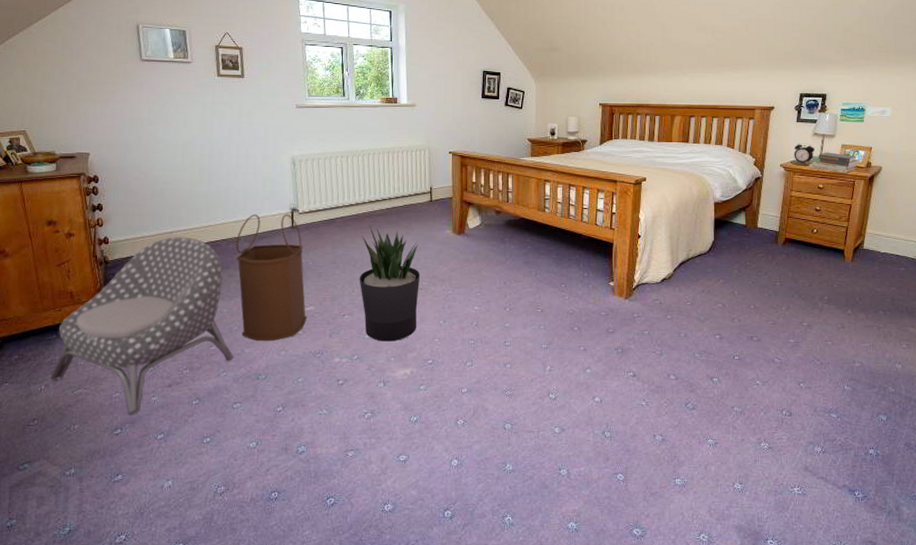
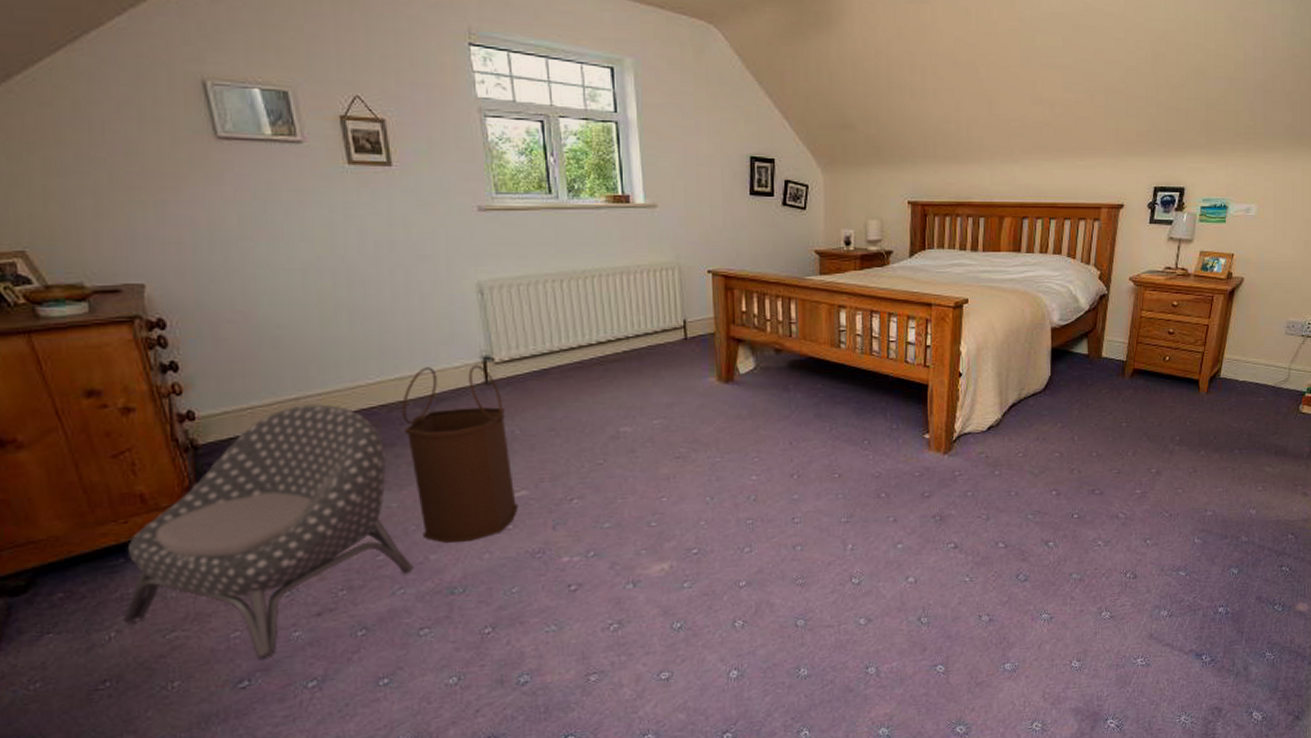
planter: present [359,225,421,342] -> none [589,375,676,530]
alarm clock: present [790,143,815,166] -> none [1140,250,1170,279]
books: present [808,152,860,174] -> none [1162,261,1220,288]

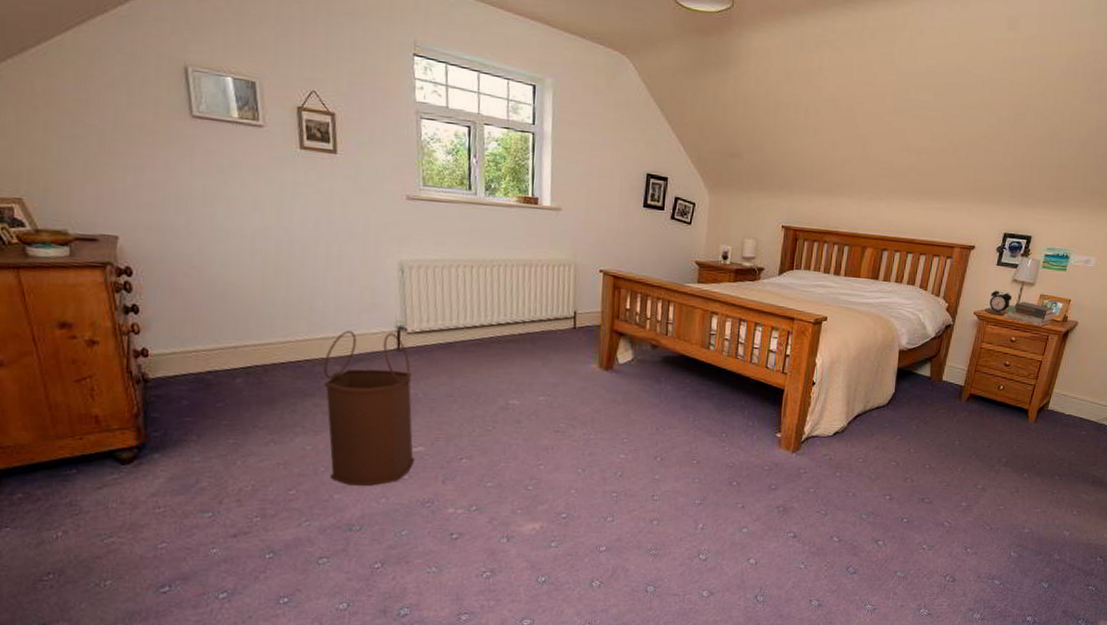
armchair: present [123,404,413,659] -> none [69,352,319,569]
alarm clock: none [1140,250,1170,279] -> present [984,289,1013,316]
books: none [1162,261,1220,288] -> present [1003,301,1057,328]

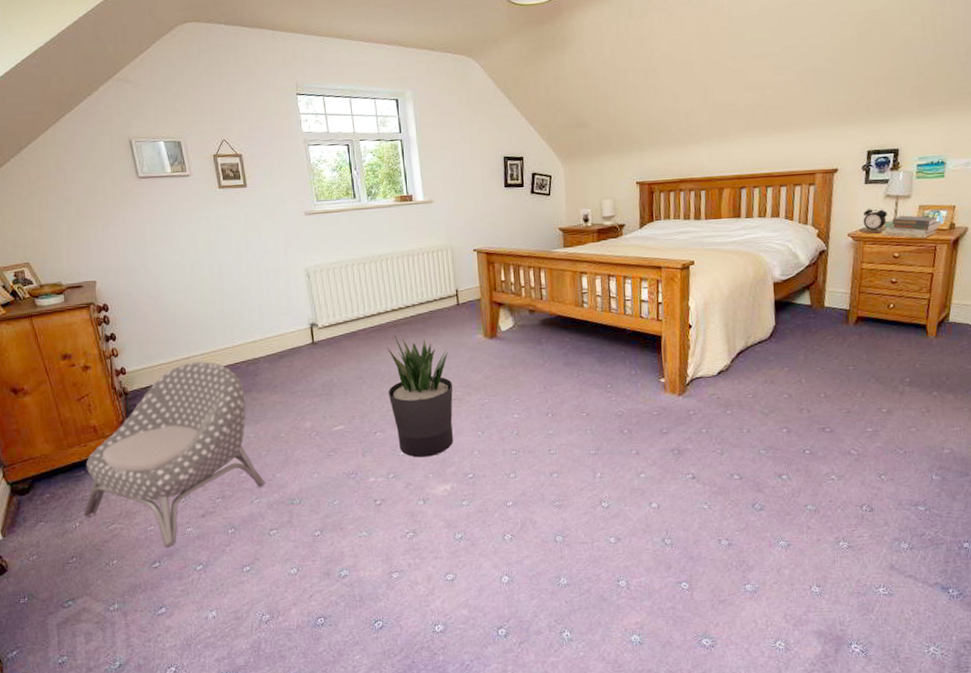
armchair: none [69,352,319,569] -> present [83,361,265,547]
basket: present [323,331,415,486] -> none [255,329,337,465]
planter: none [481,352,558,491] -> present [386,335,453,458]

